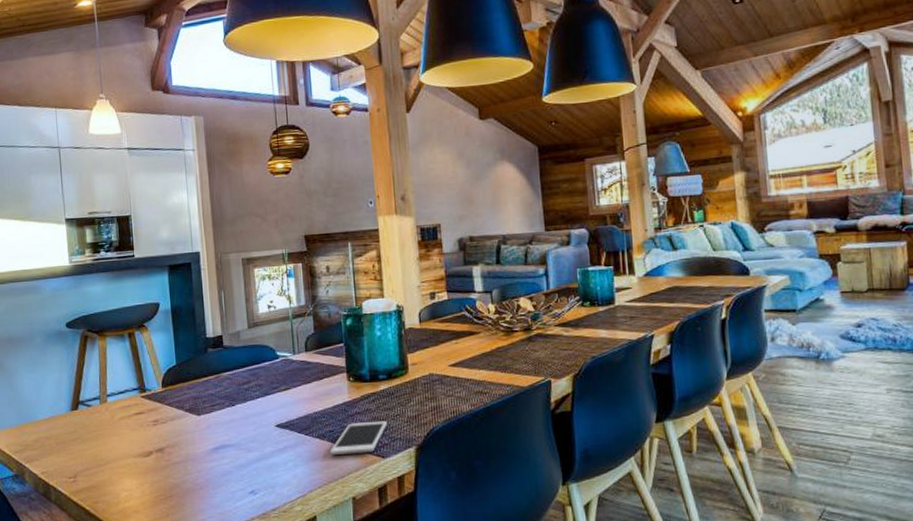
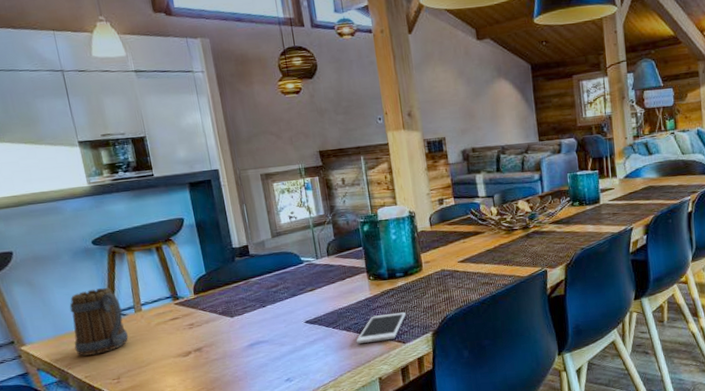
mug: none [35,375,91,450] -> present [69,288,129,356]

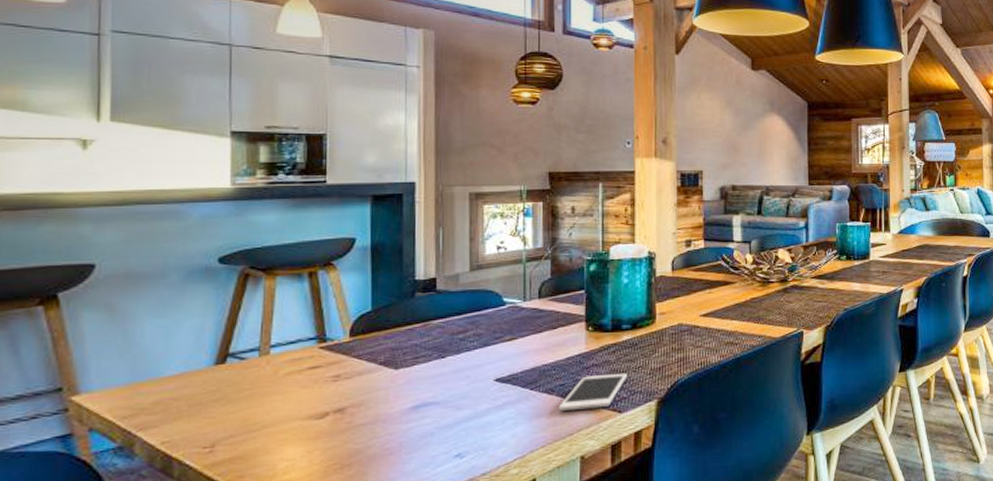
mug: present [69,288,129,356] -> none [156,321,242,413]

